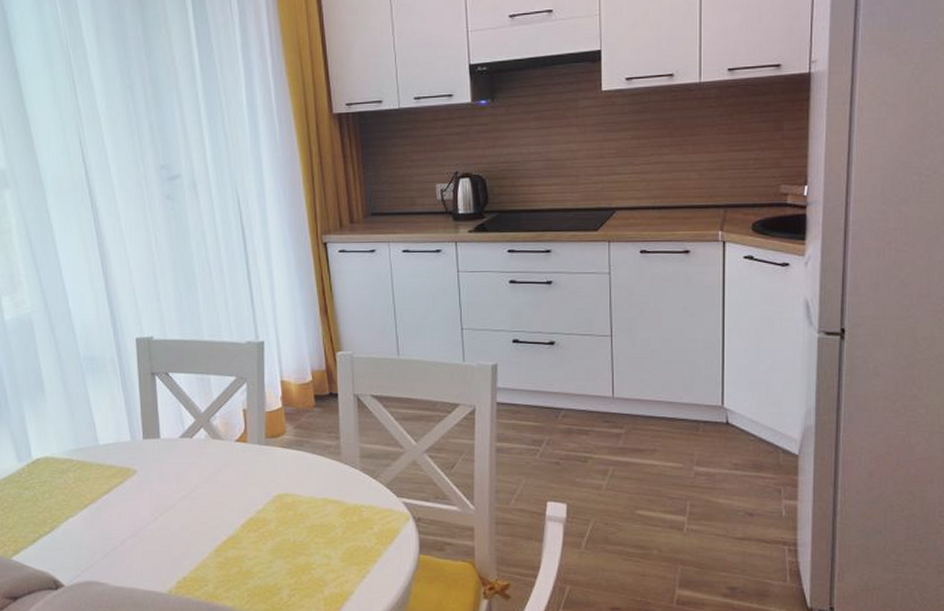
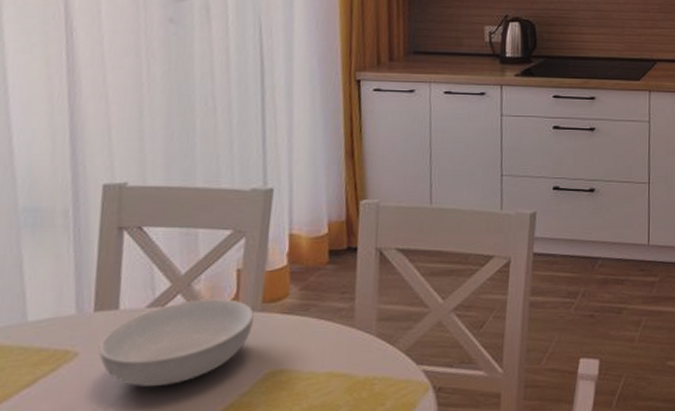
serving bowl: none [150,433,260,500] -> present [98,298,254,387]

